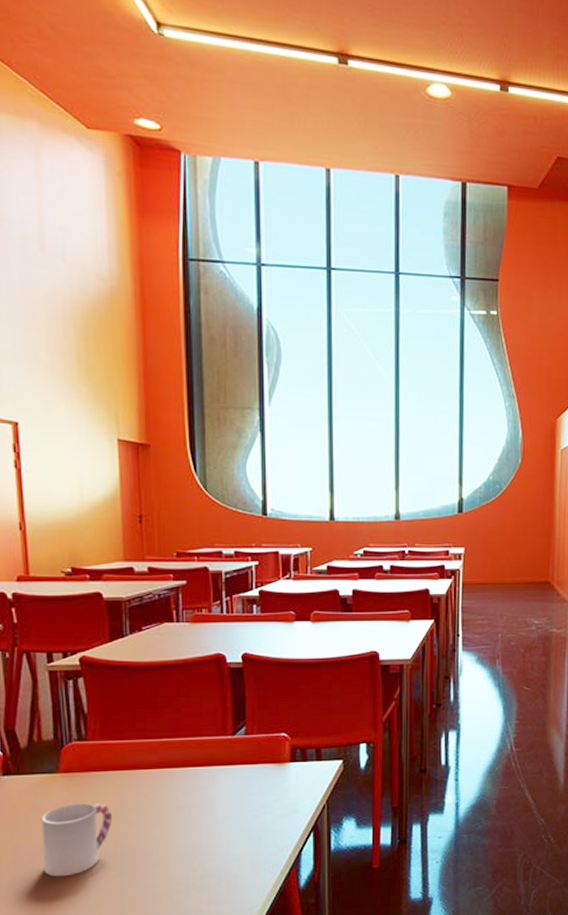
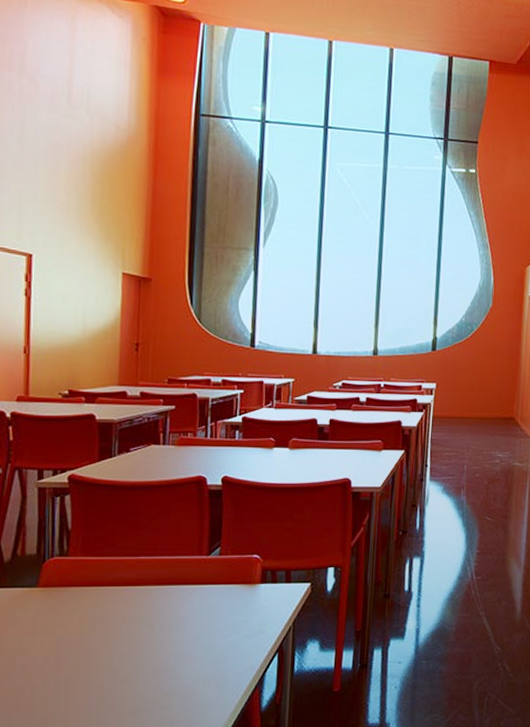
cup: present [41,803,113,877] -> none [14,618,86,691]

